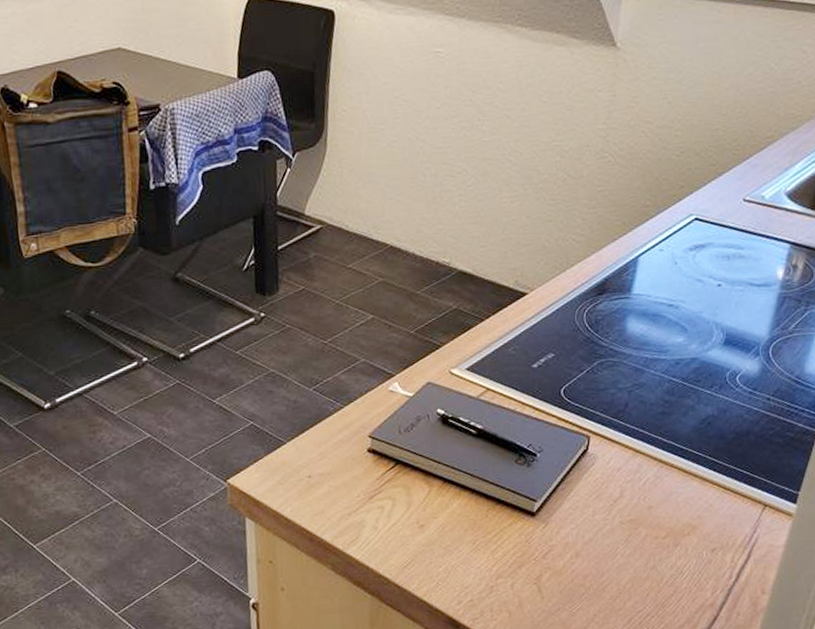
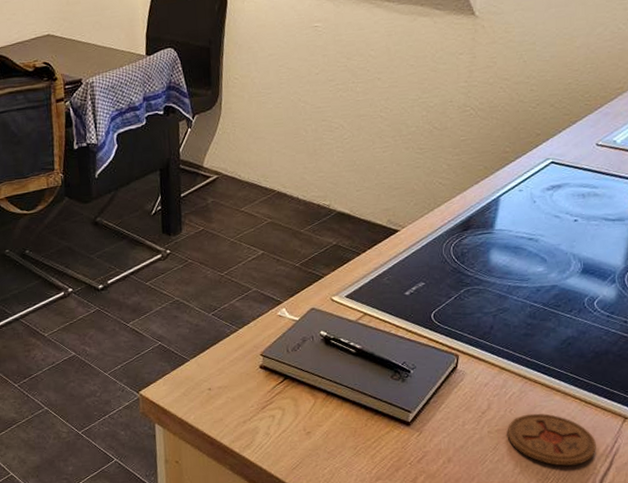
coaster: none [640,501,735,559] -> present [507,413,597,466]

